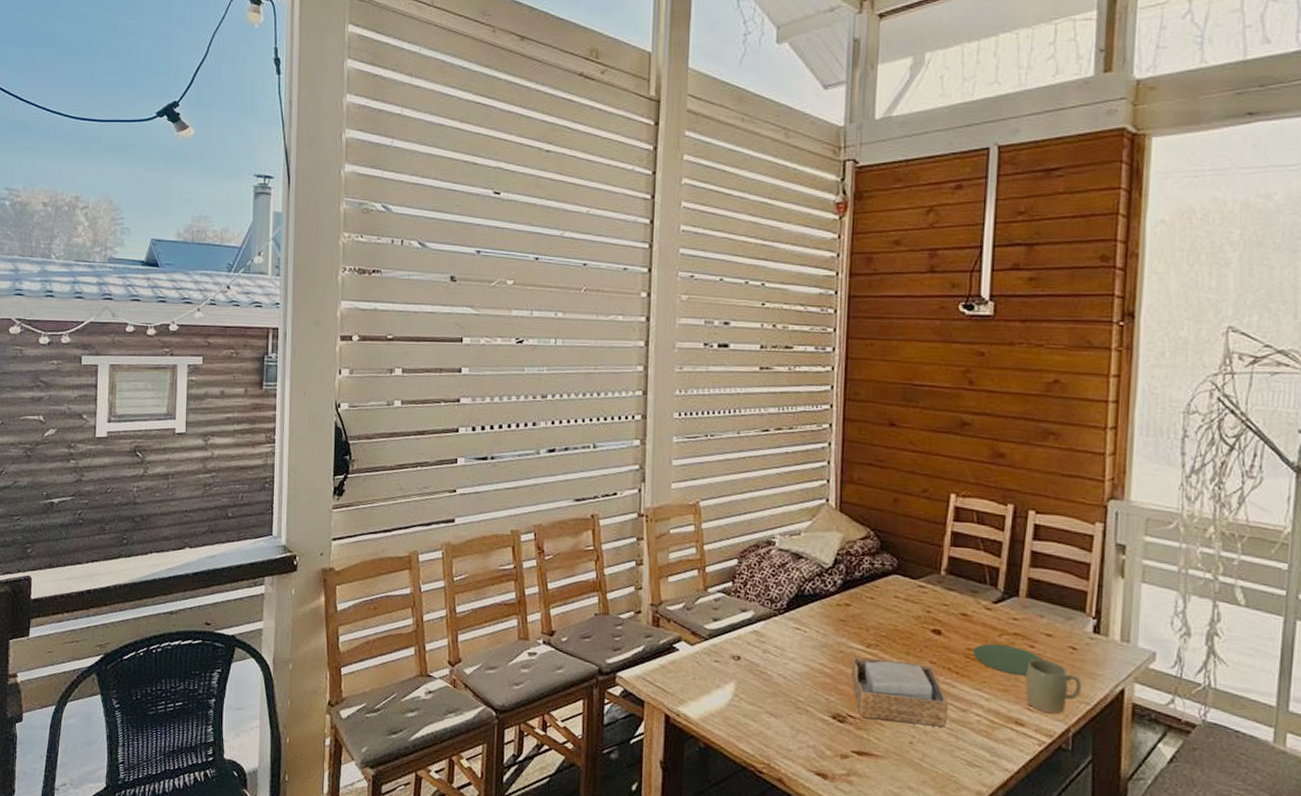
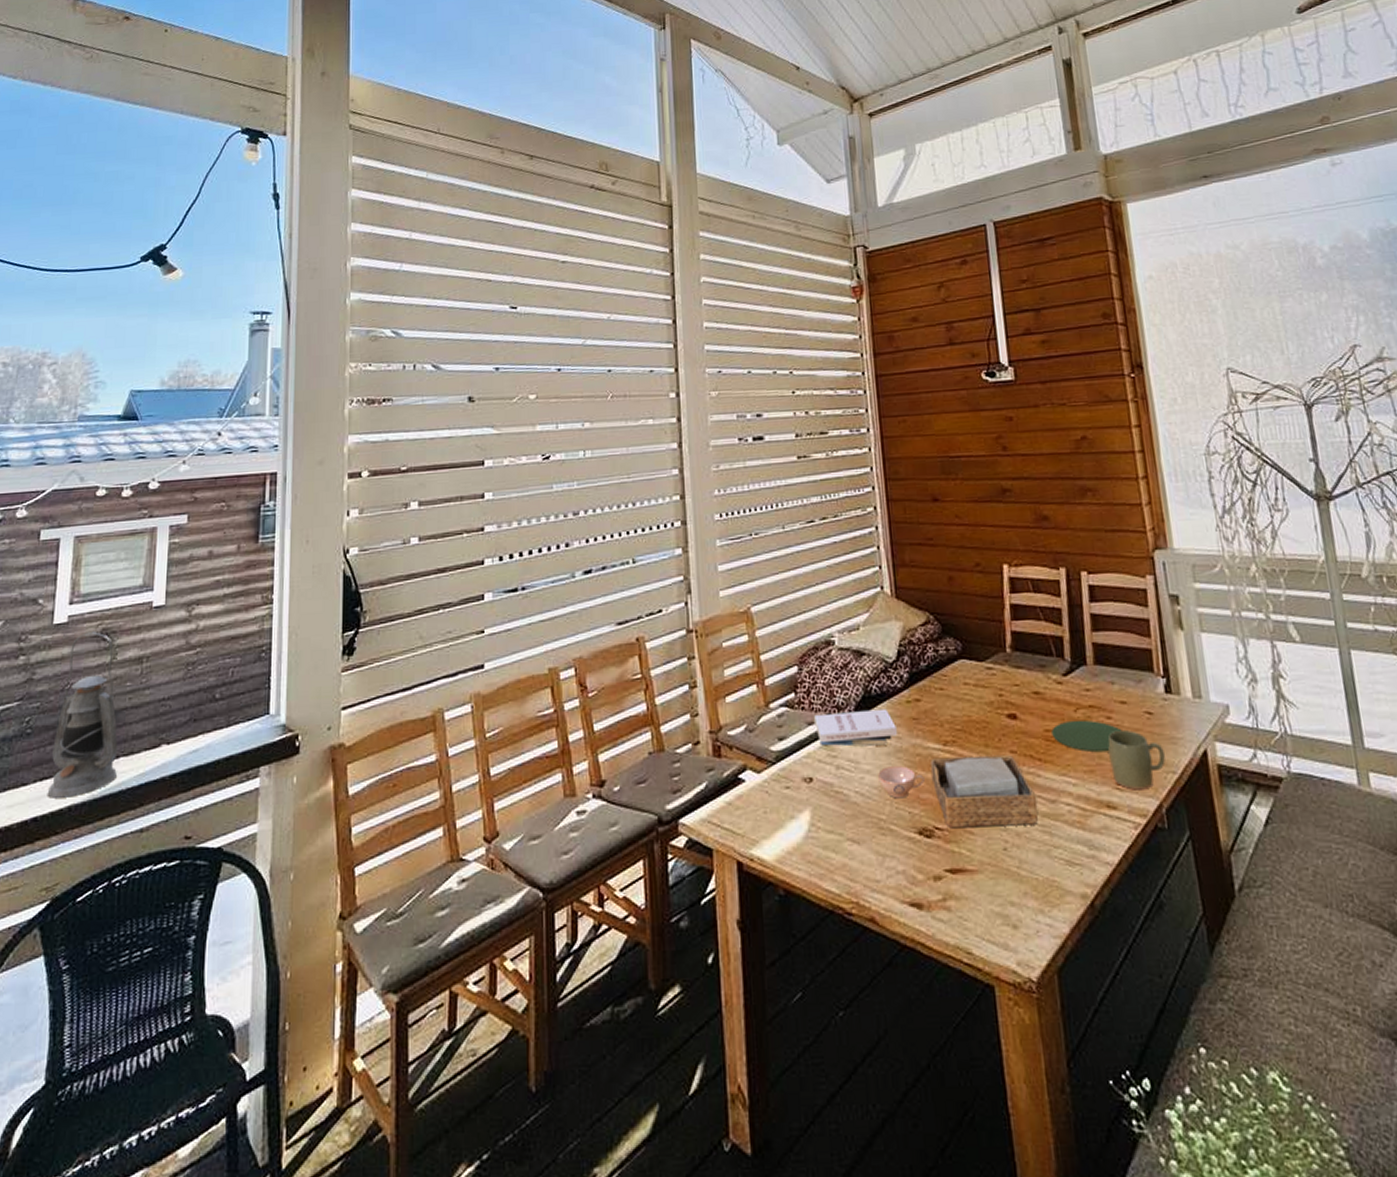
lantern: none [97,446,151,579] -> present [47,630,118,798]
books: none [748,604,824,639] -> present [814,708,897,746]
teacup: none [801,657,844,686] -> present [878,766,925,799]

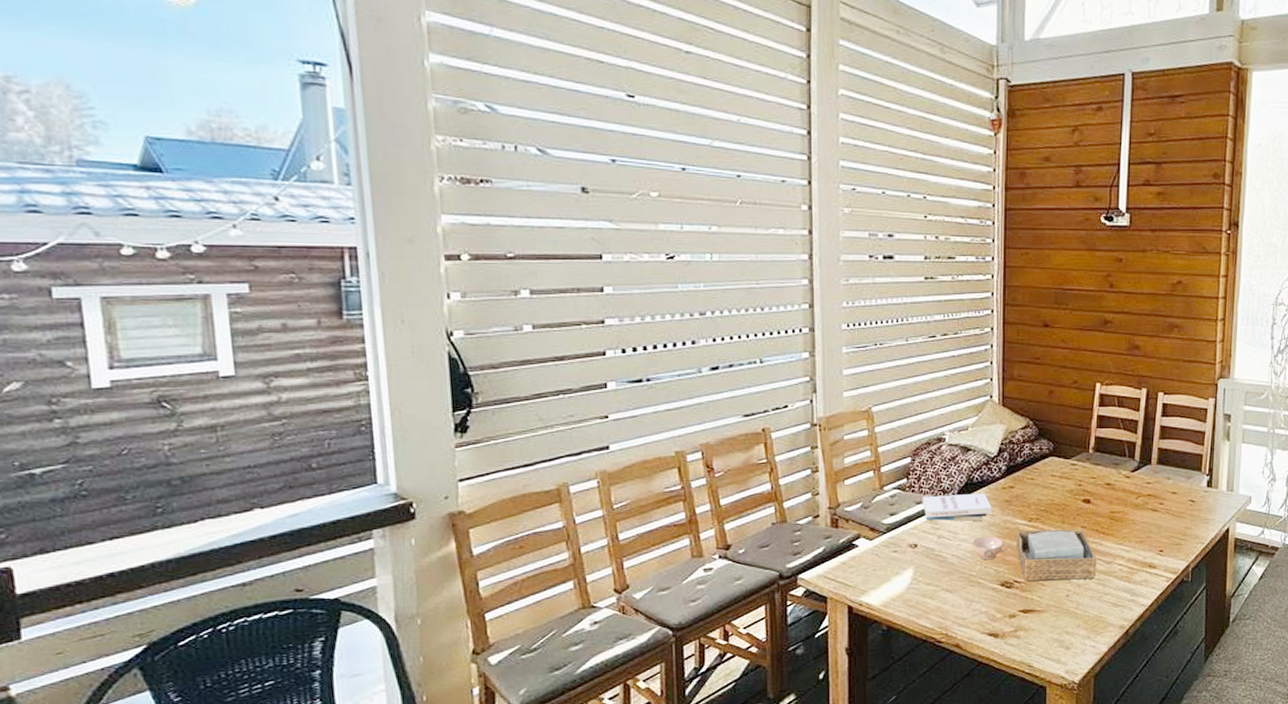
lantern: present [47,630,118,798] -> none [118,397,205,556]
plate: present [1052,719,1122,753] -> none [1116,505,1170,529]
mug: present [1108,730,1165,790] -> none [1156,513,1198,555]

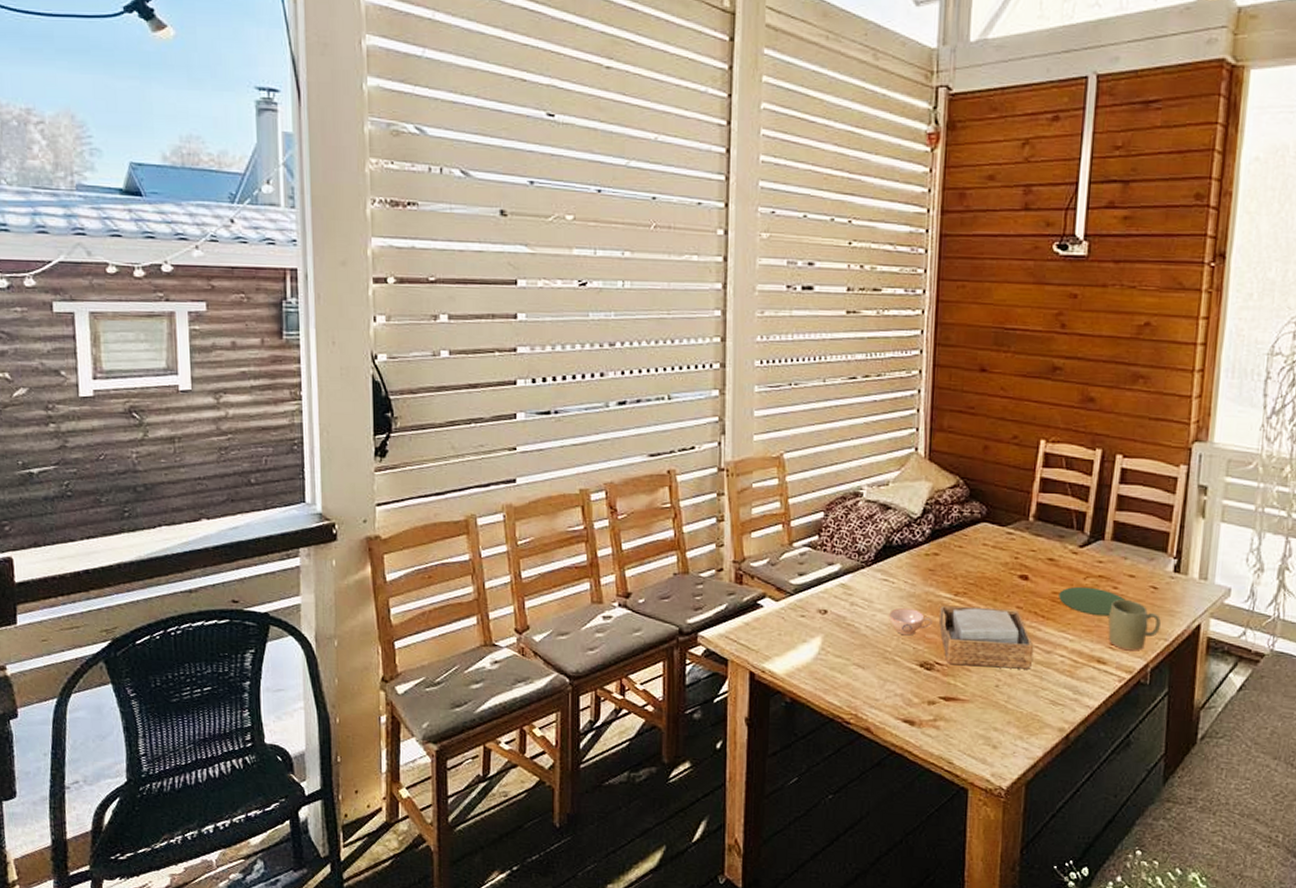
books: present [923,493,992,521] -> none [835,557,912,590]
plate: none [1116,505,1170,529] -> present [1059,586,1126,617]
mug: none [1156,513,1198,555] -> present [1107,600,1161,651]

